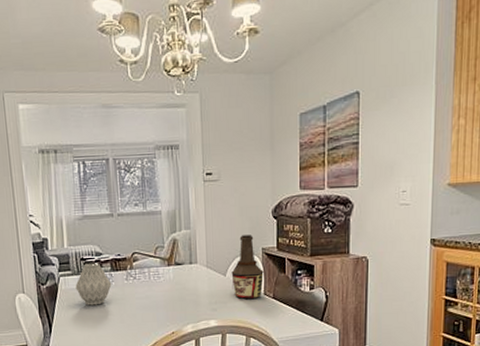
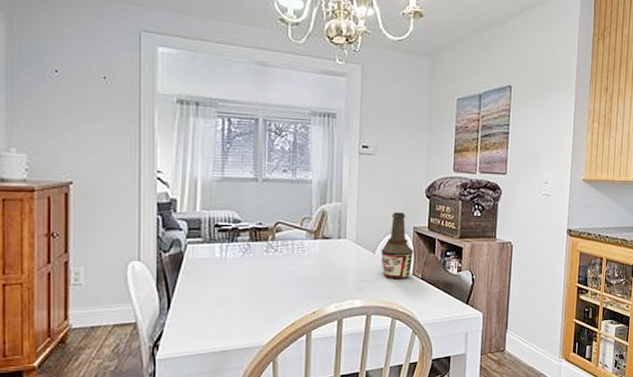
vase: present [75,263,112,306] -> none [205,231,249,279]

